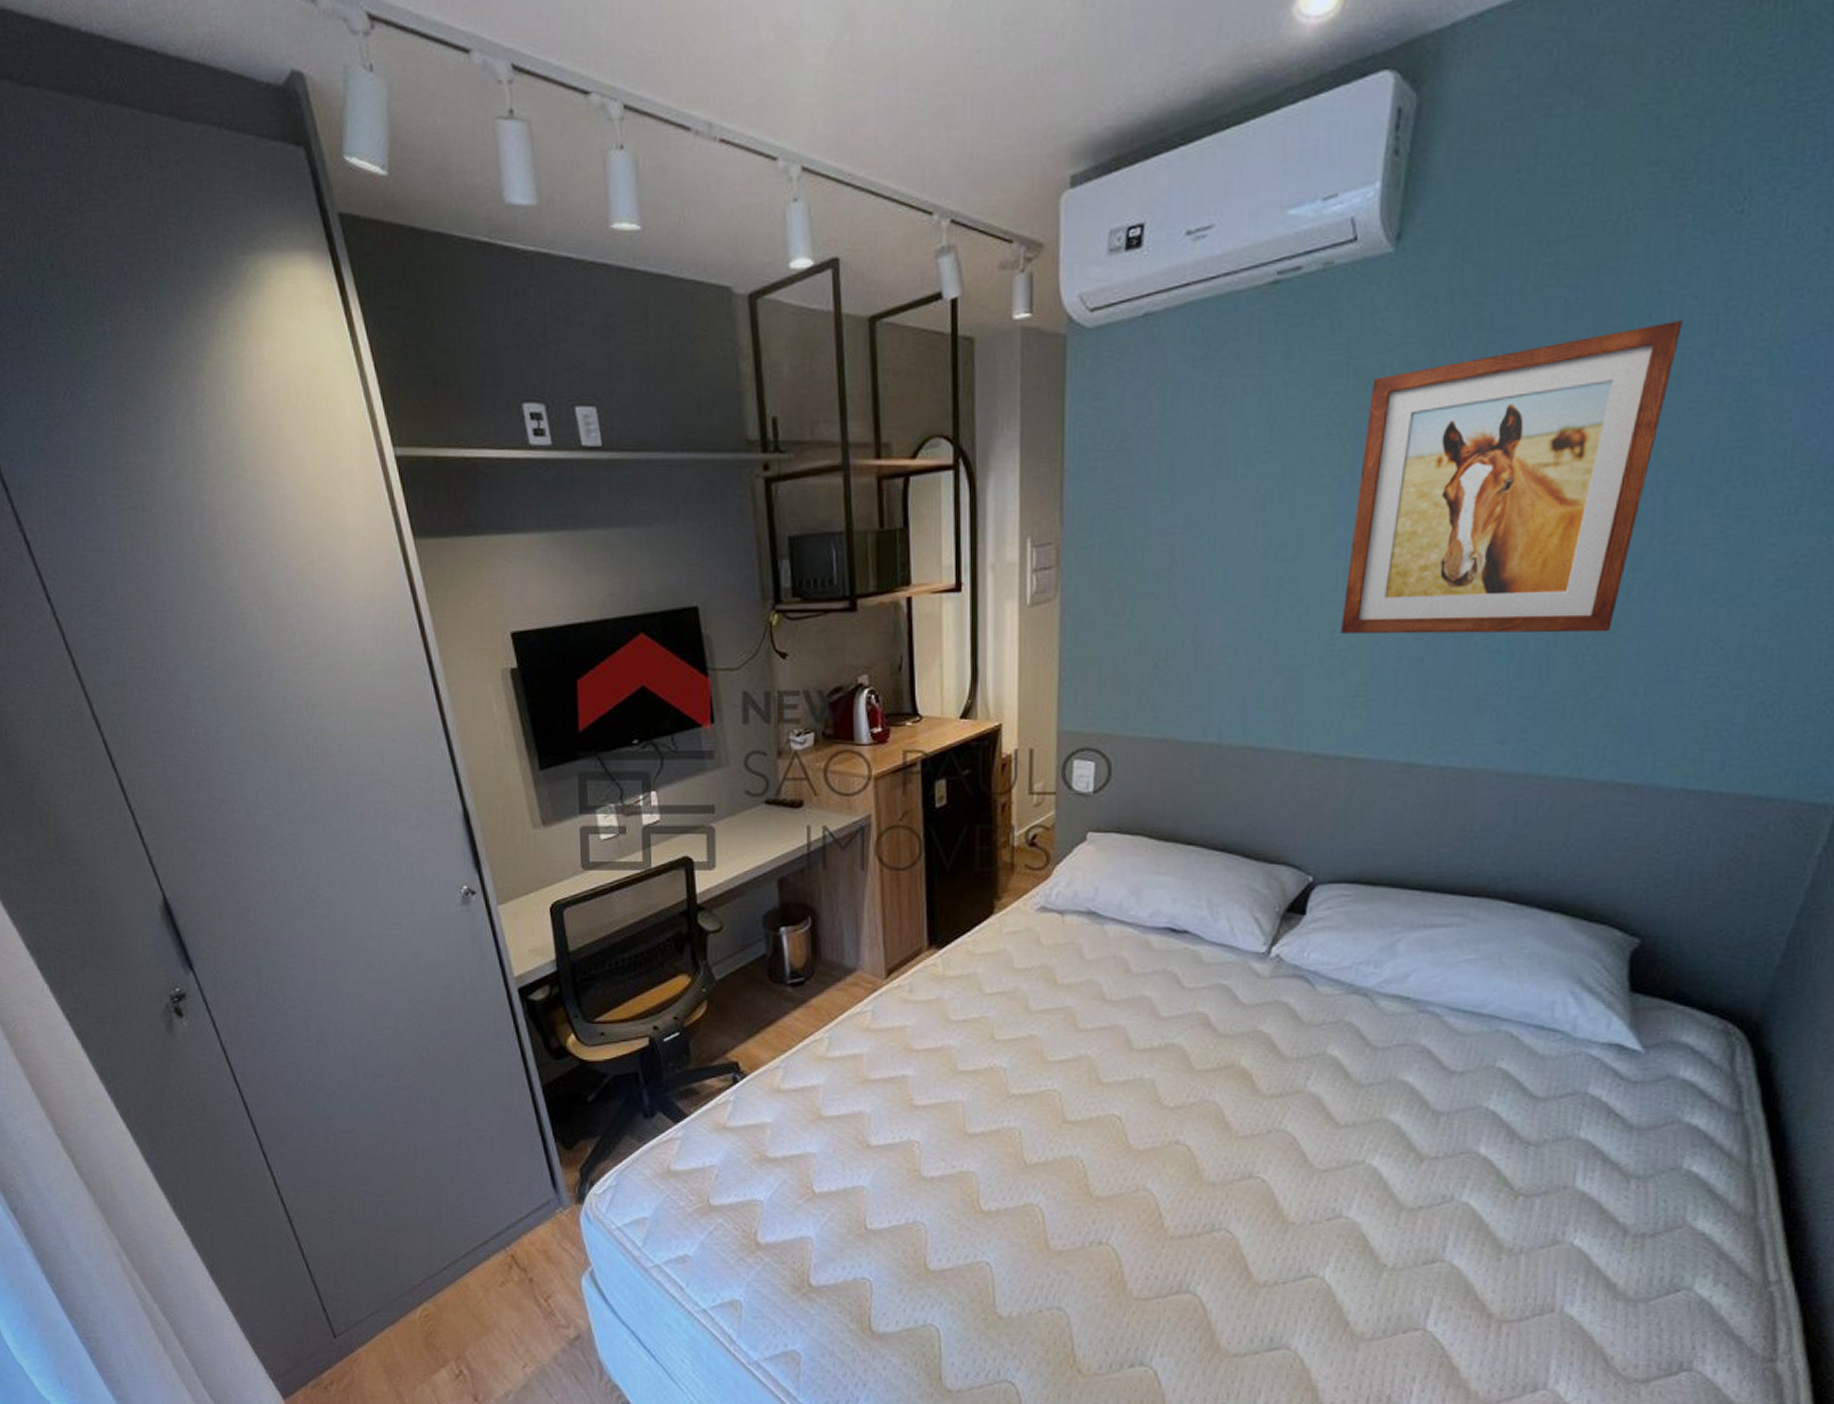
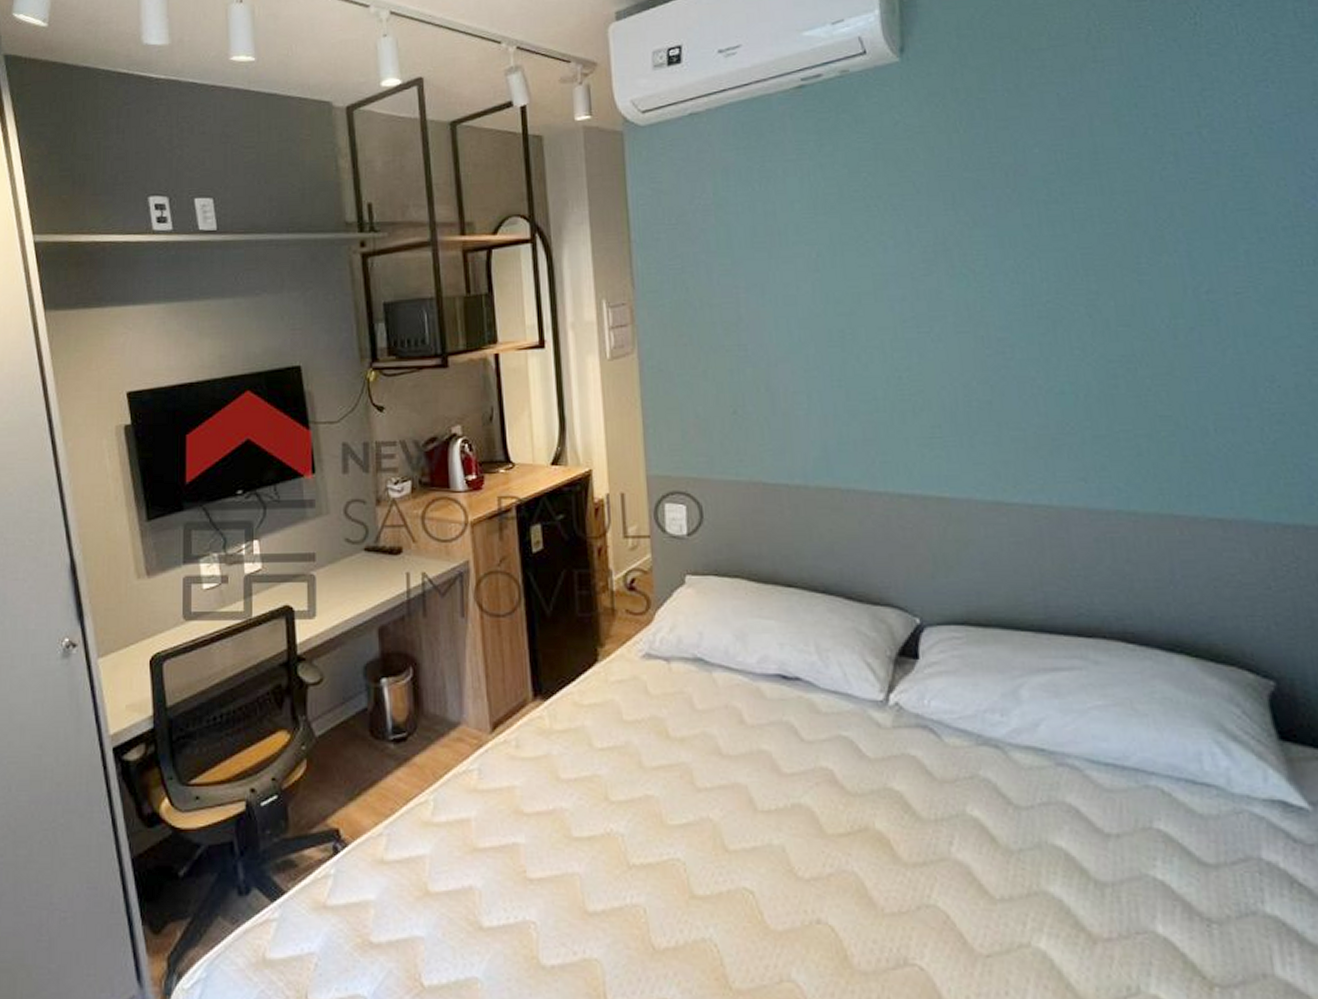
wall art: present [1341,321,1683,635] -> none [899,108,1167,380]

